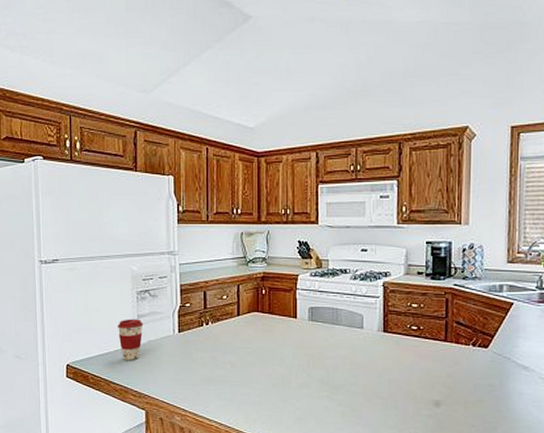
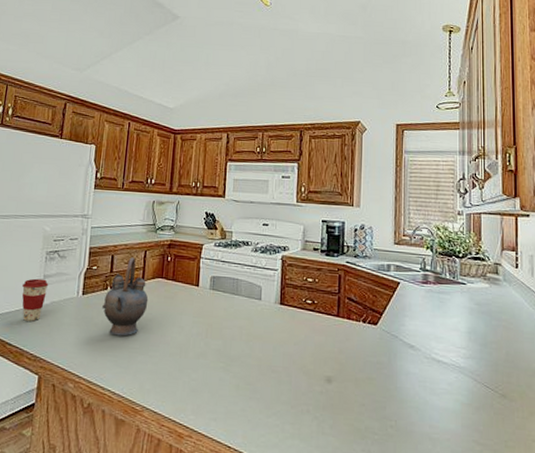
teapot: none [199,292,246,371] -> present [101,257,149,336]

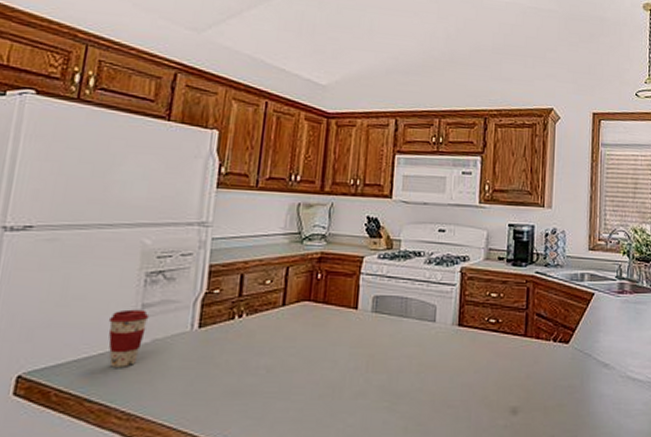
teapot: present [101,257,149,336] -> none [225,276,291,378]

